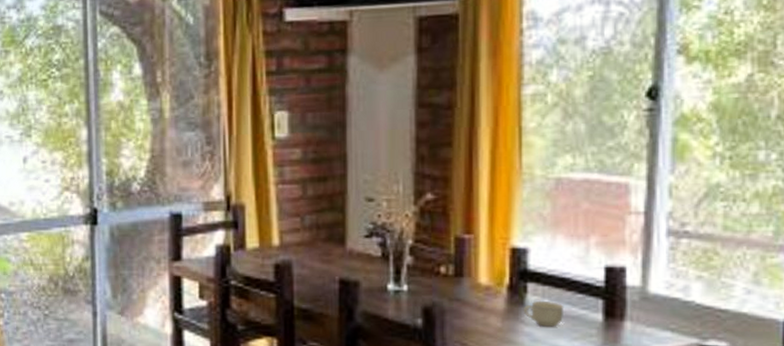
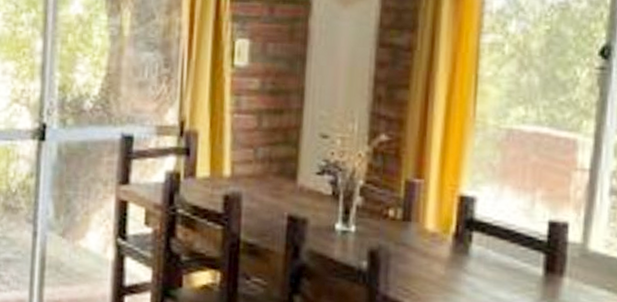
cup: present [523,301,564,327] -> none [466,251,507,278]

